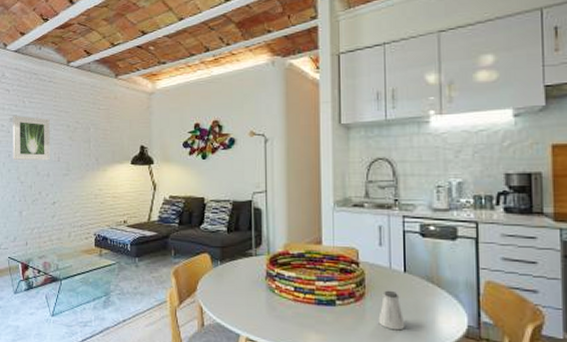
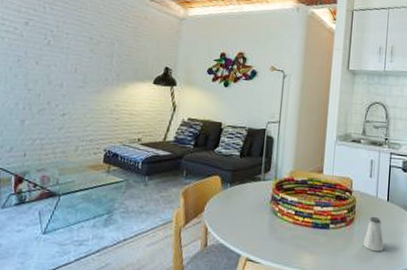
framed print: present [13,116,51,161] -> none [22,20,71,71]

